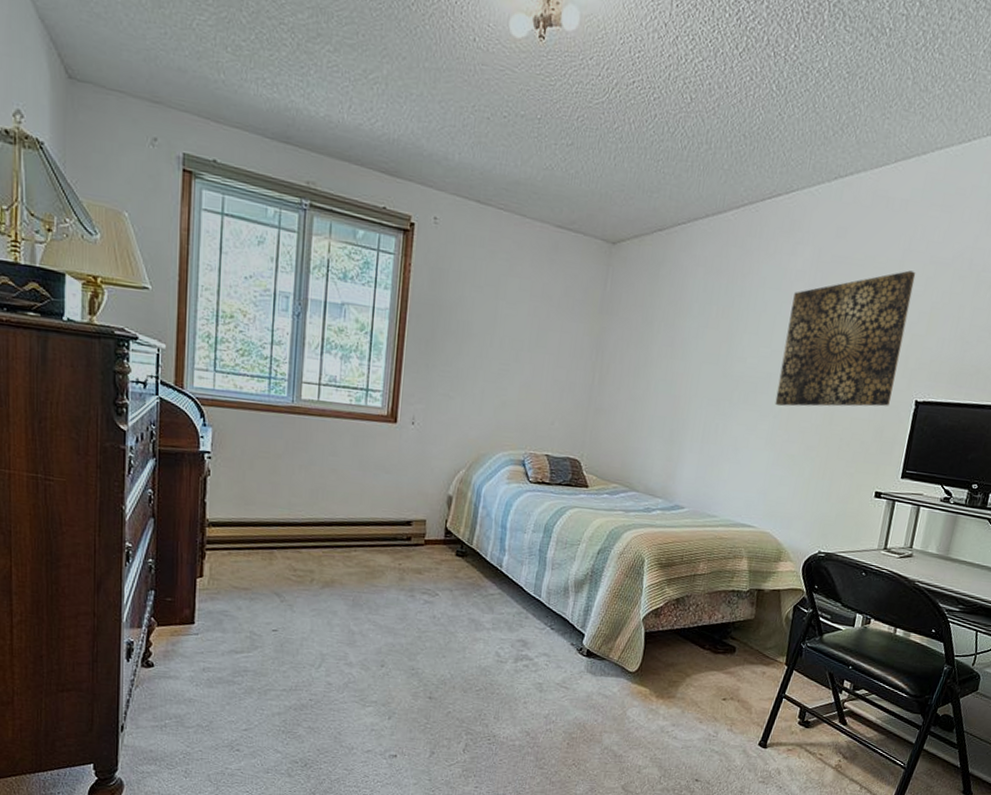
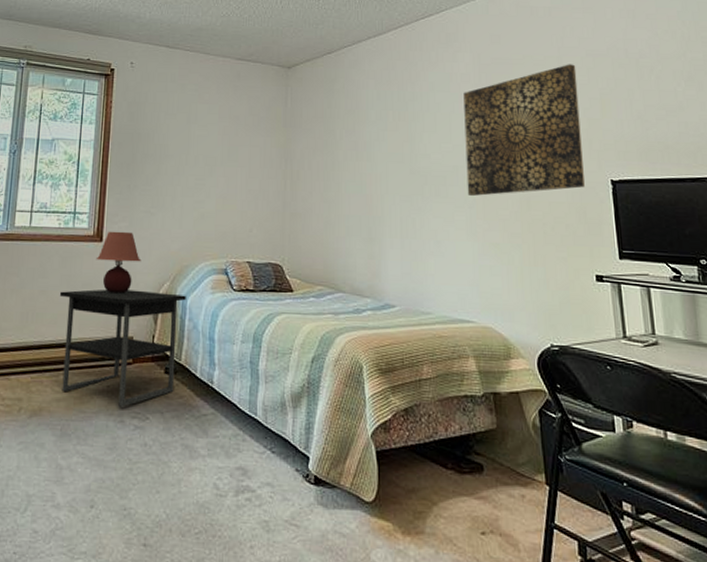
nightstand: none [350,470,482,584] -> present [59,289,186,407]
table lamp: none [389,412,438,478] -> present [95,231,142,294]

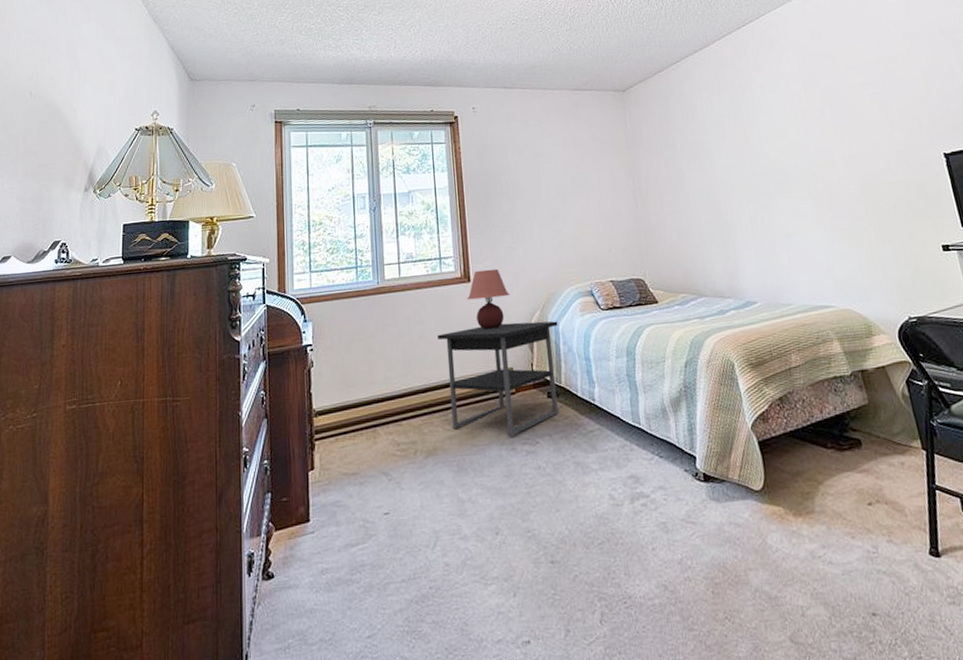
wall art: present [463,64,585,197] -> none [792,48,920,188]

